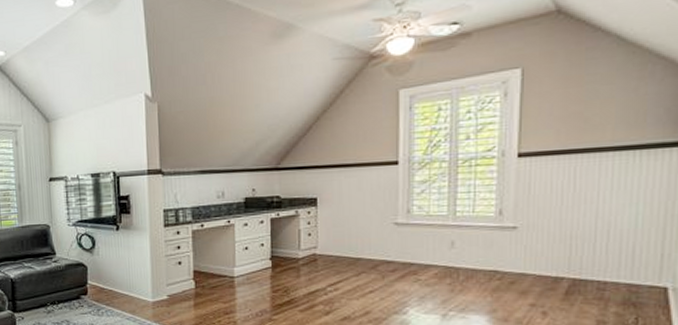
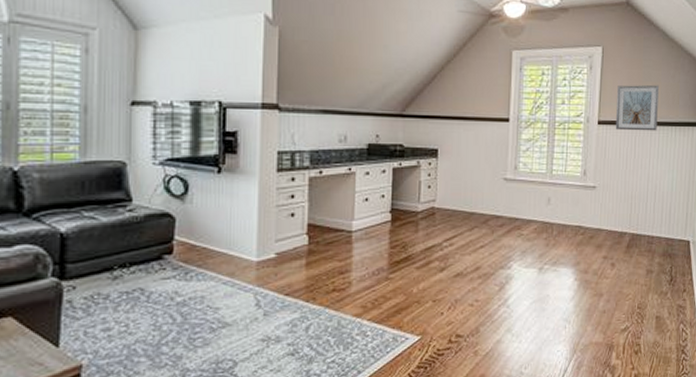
picture frame: none [543,102,611,162] -> present [615,84,659,131]

